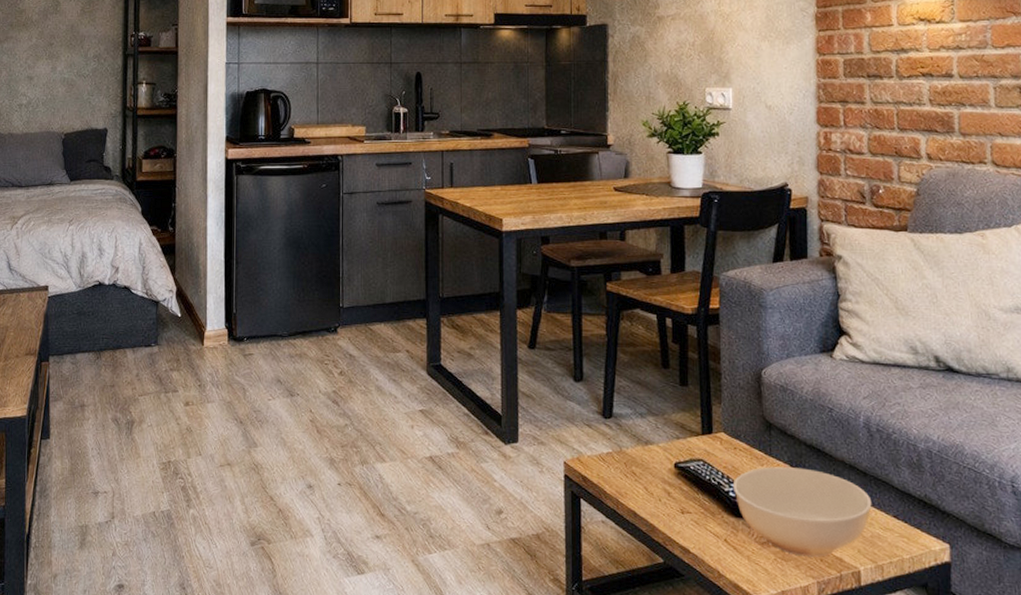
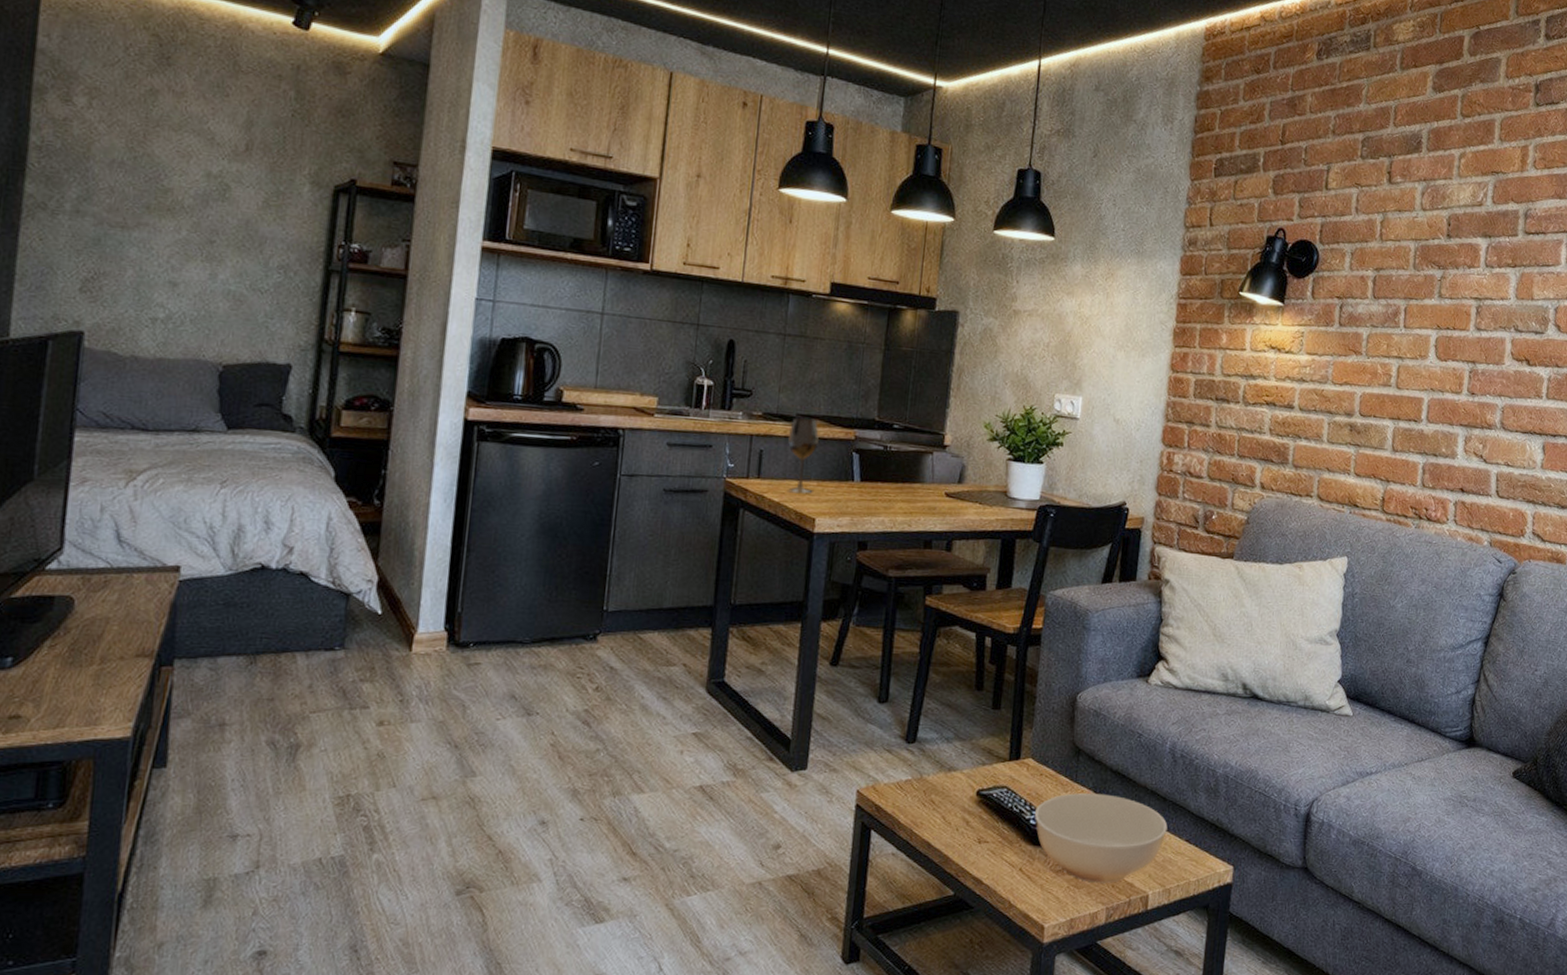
wine glass: none [473,133,498,198] -> present [786,418,819,495]

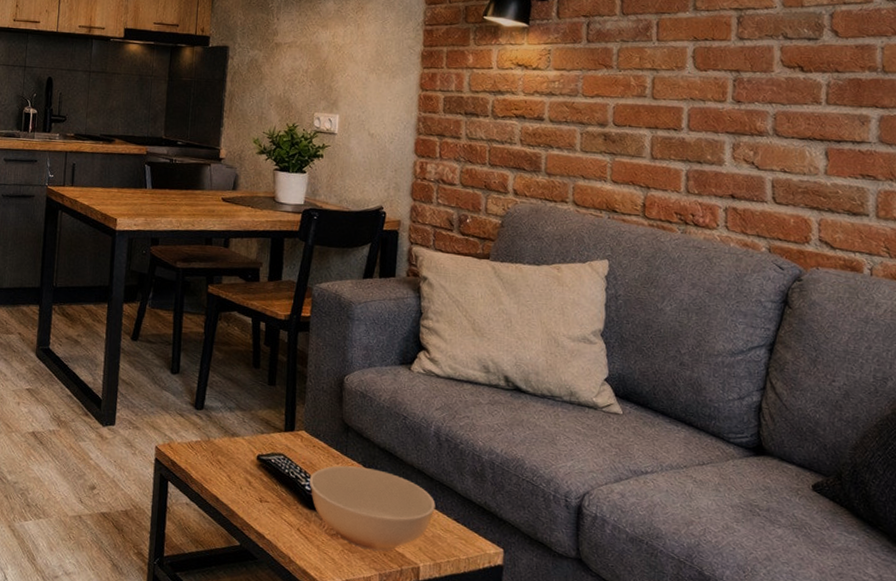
wine glass: present [786,418,819,495] -> none [94,138,118,199]

